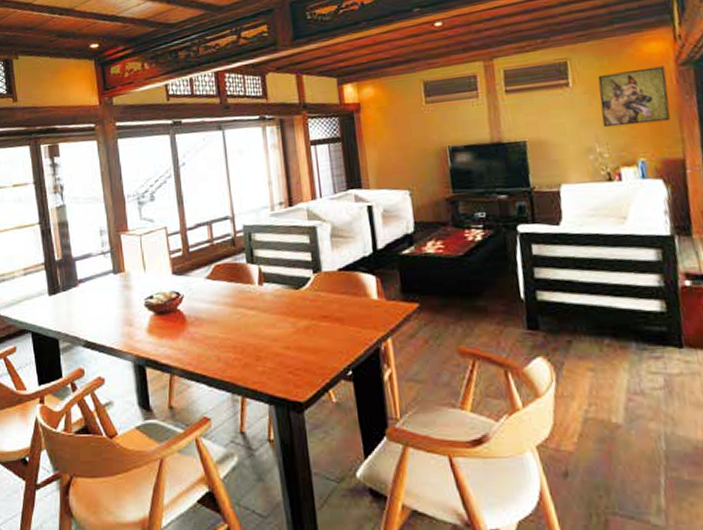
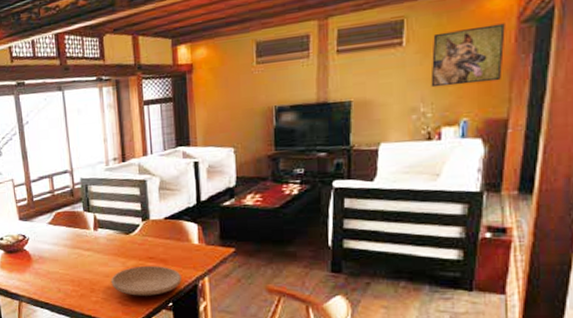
plate: none [279,325,361,364] -> present [110,265,182,296]

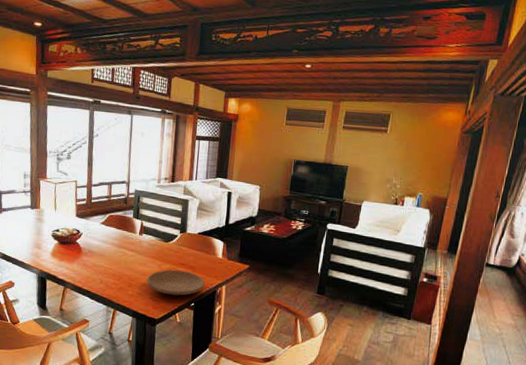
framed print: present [430,23,506,88] -> none [402,129,453,171]

